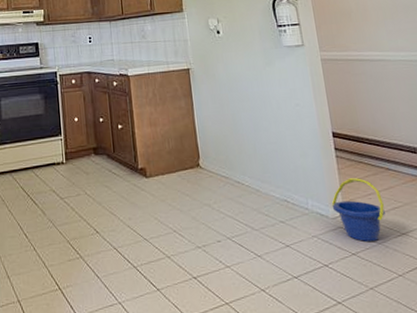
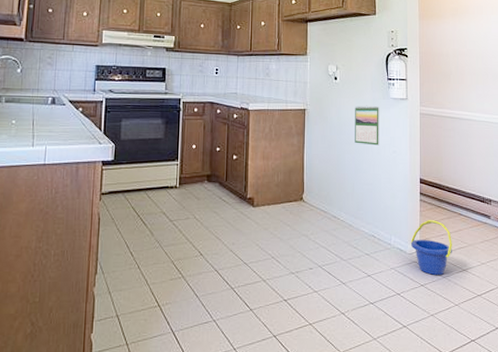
calendar: none [244,57,278,100] -> present [355,105,379,146]

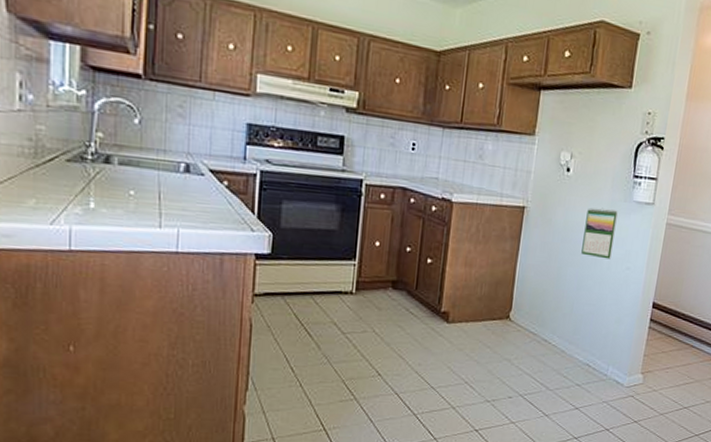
bucket: present [410,220,452,275] -> none [629,351,678,411]

